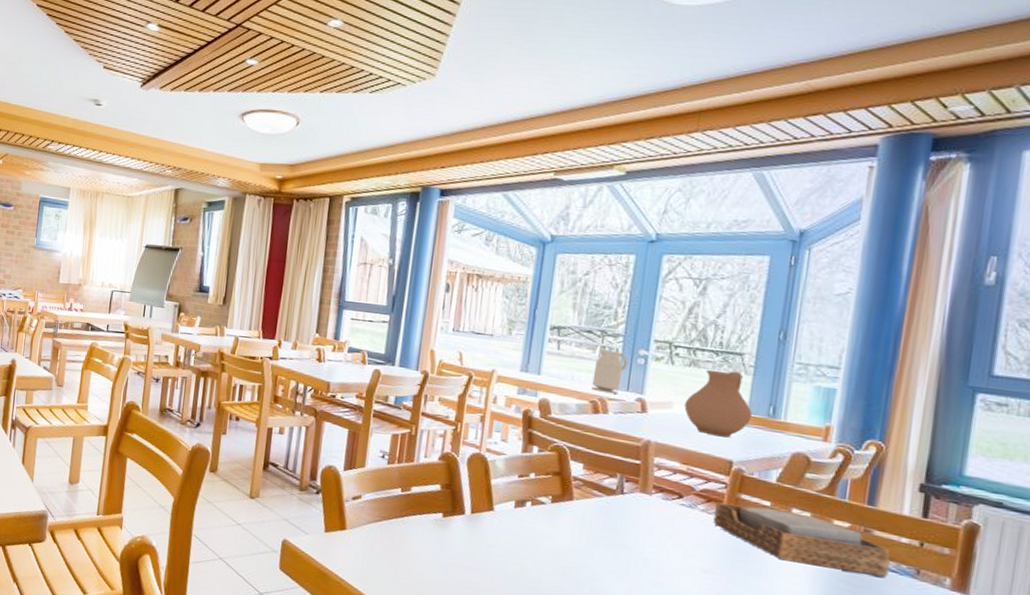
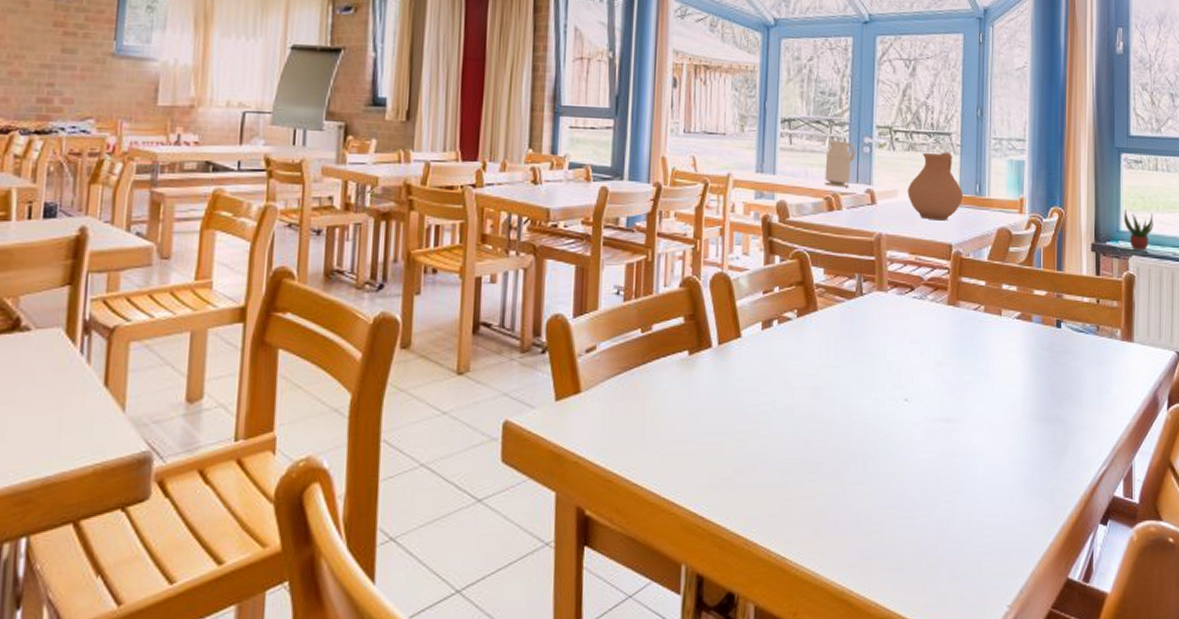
napkin holder: present [714,502,891,577] -> none [942,288,1078,339]
potted plant: none [971,454,1018,502] -> present [1124,210,1153,251]

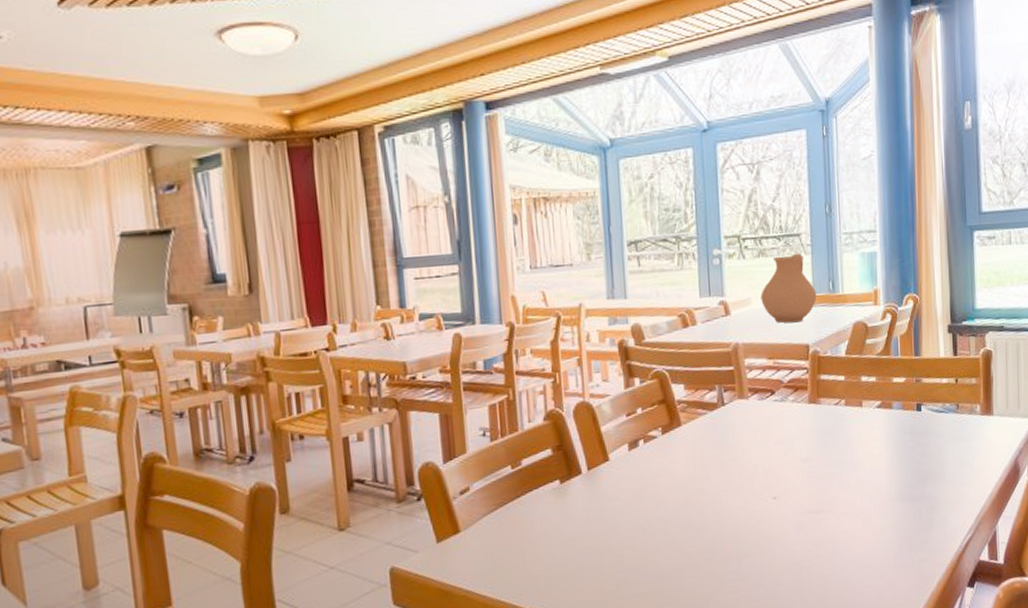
water jug: present [824,141,856,188] -> none [676,256,706,304]
potted plant: present [1124,210,1153,251] -> none [979,287,1009,327]

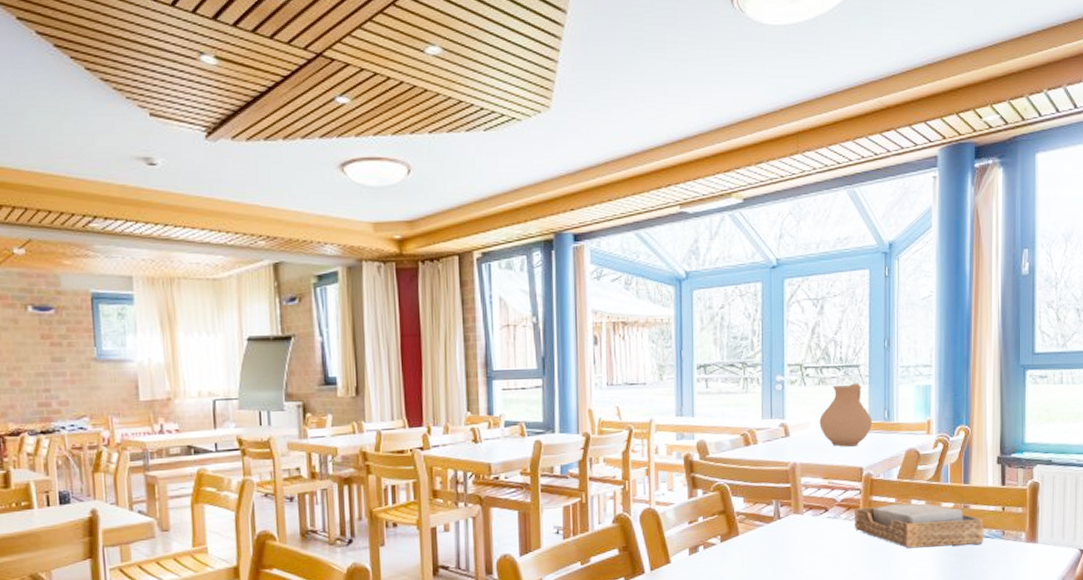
napkin holder: none [802,379,938,429] -> present [855,503,984,549]

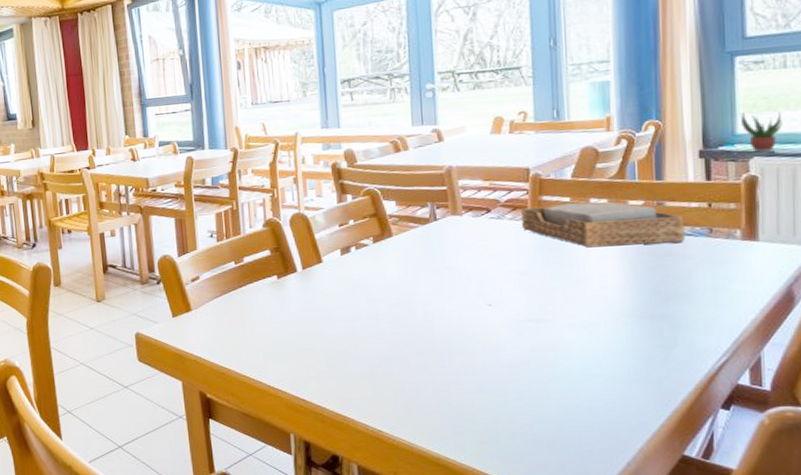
pitcher: present [819,382,873,447] -> none [476,84,540,149]
potted plant: none [1029,423,1058,460] -> present [741,112,782,152]

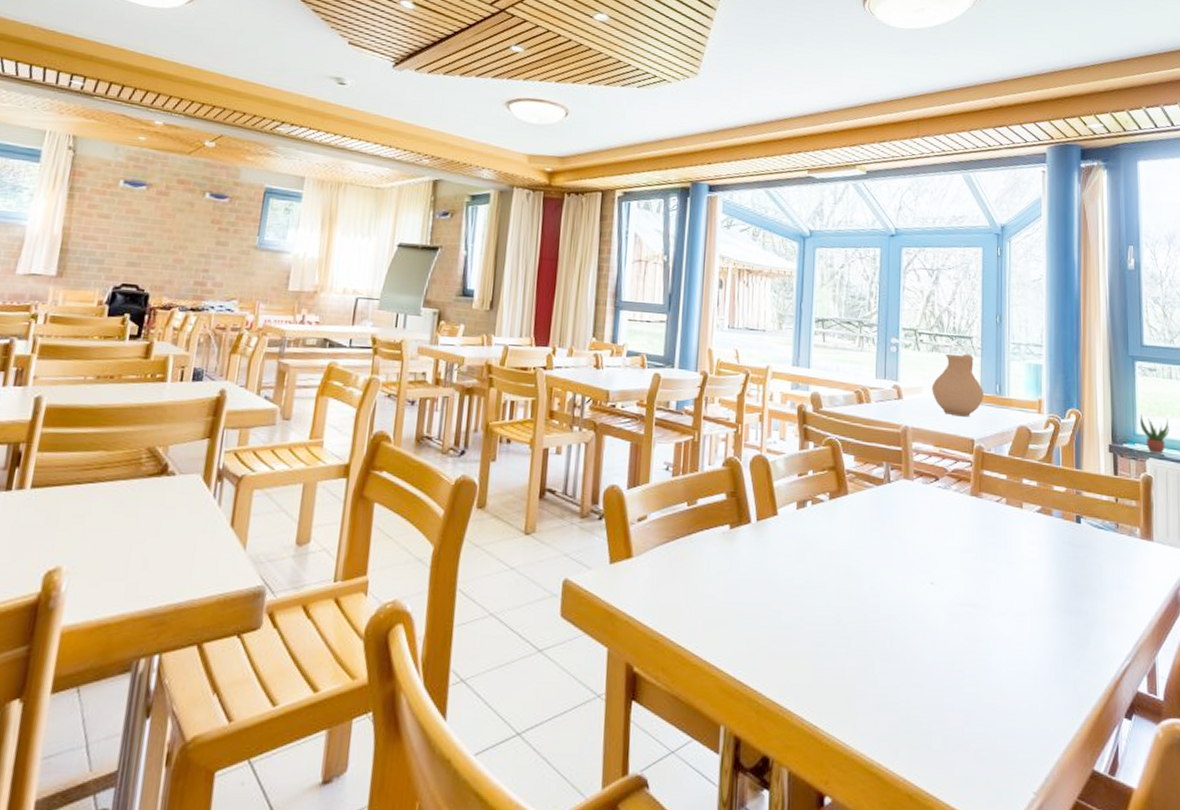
pitcher: none [476,84,540,149] -> present [932,353,985,417]
napkin holder: present [522,201,685,248] -> none [965,481,1097,535]

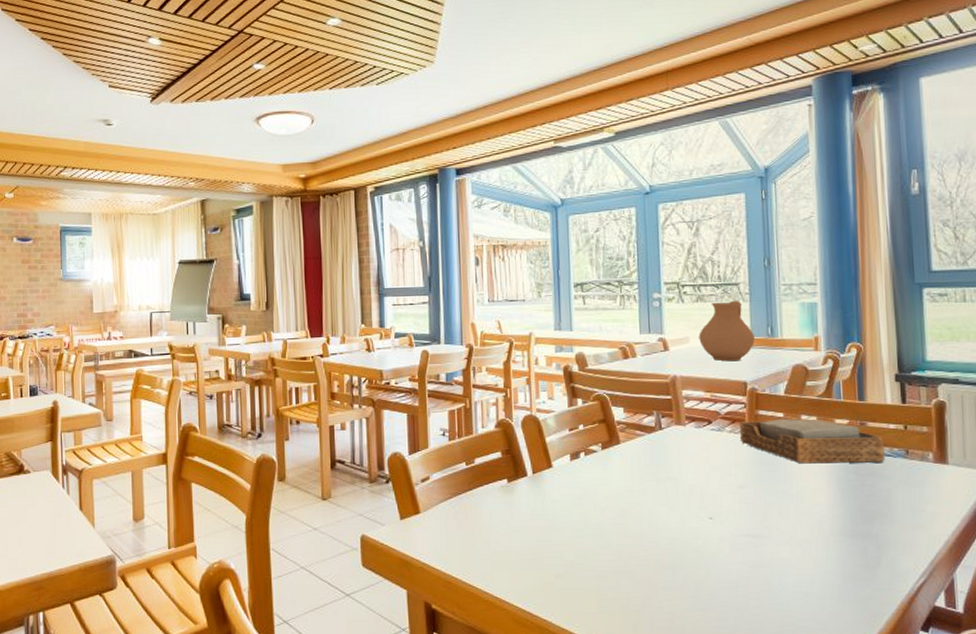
napkin holder: none [965,481,1097,535] -> present [740,419,885,464]
potted plant: present [1140,414,1169,454] -> none [930,341,964,379]

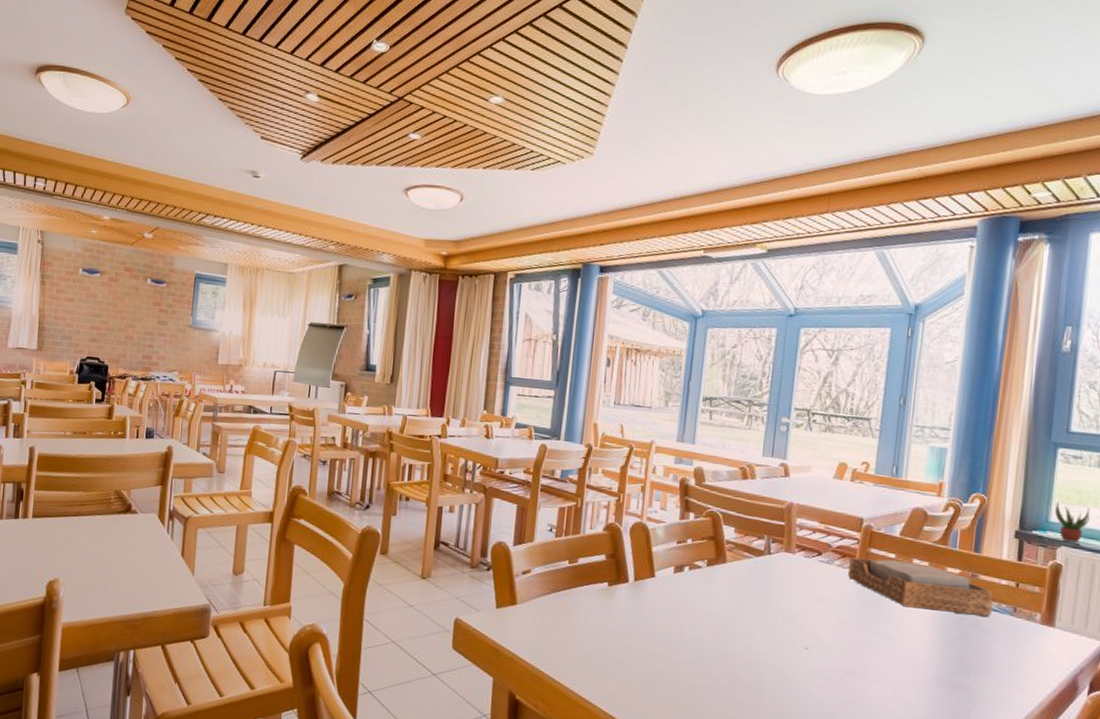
pitcher: present [699,300,756,362] -> none [821,434,879,497]
potted plant: none [930,341,964,379] -> present [1055,502,1090,543]

